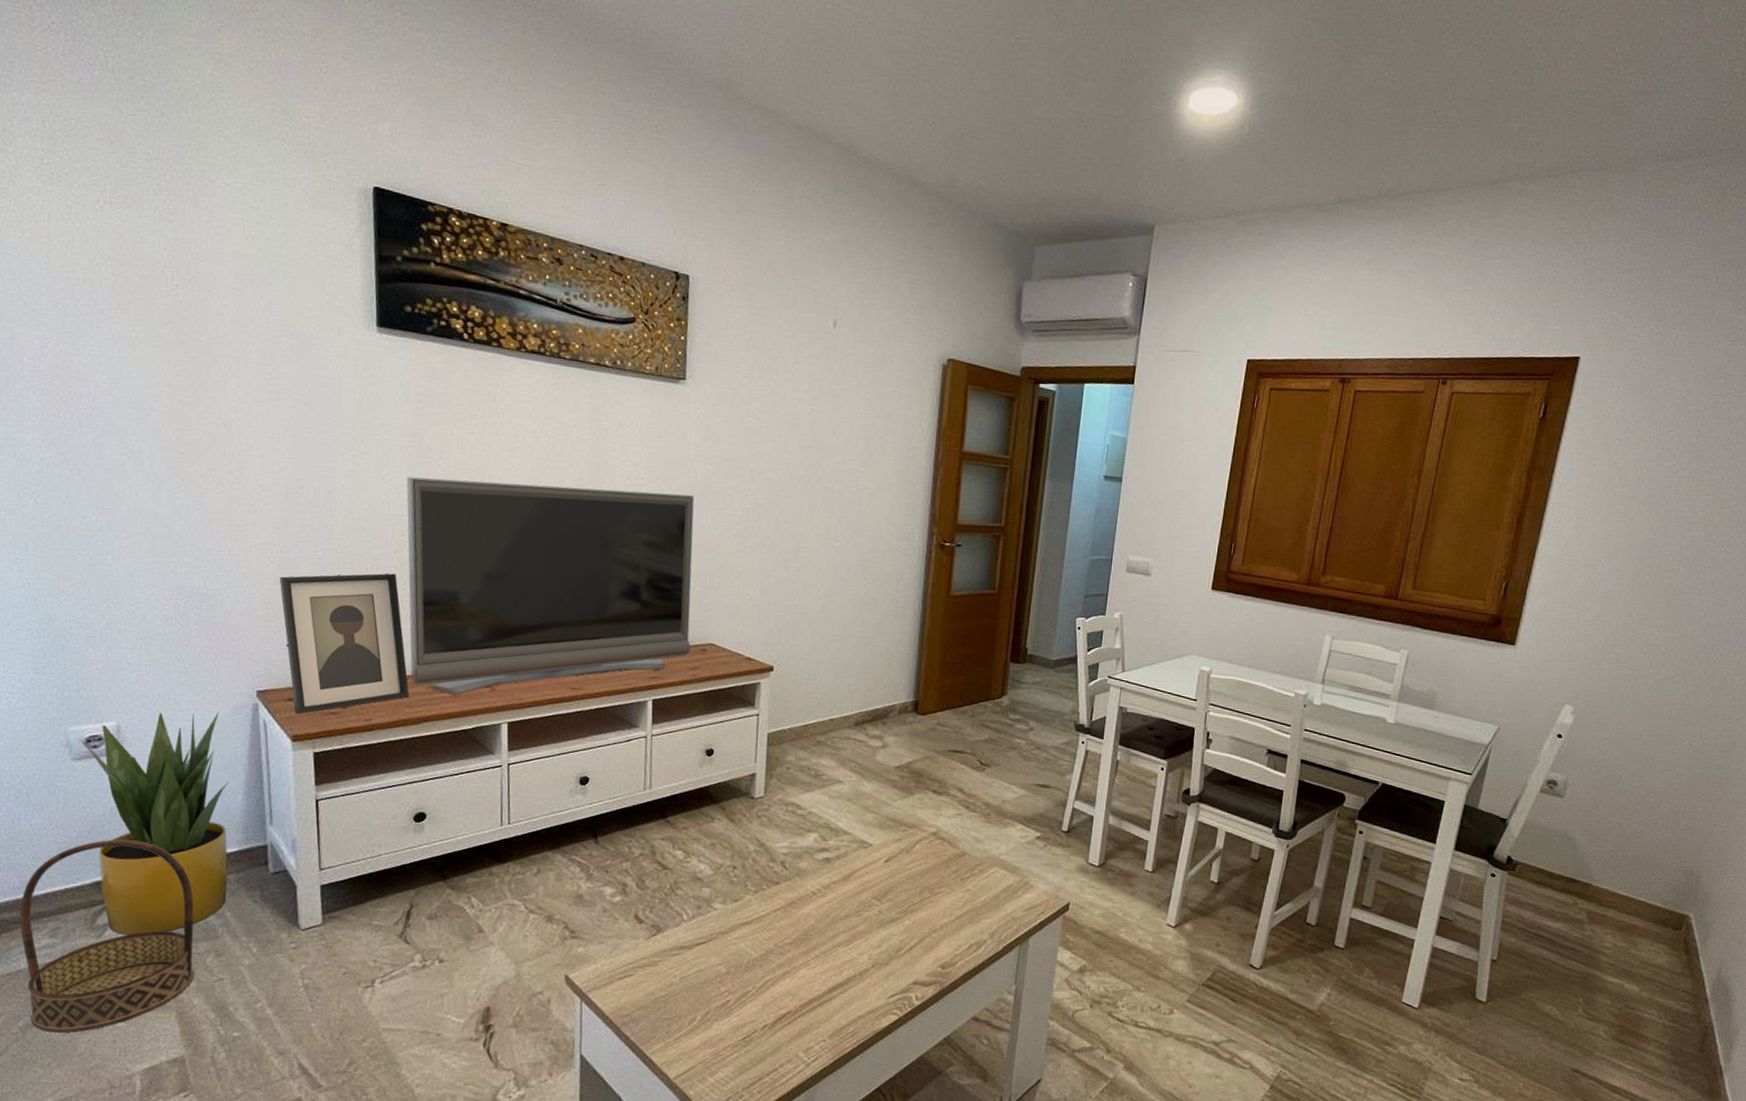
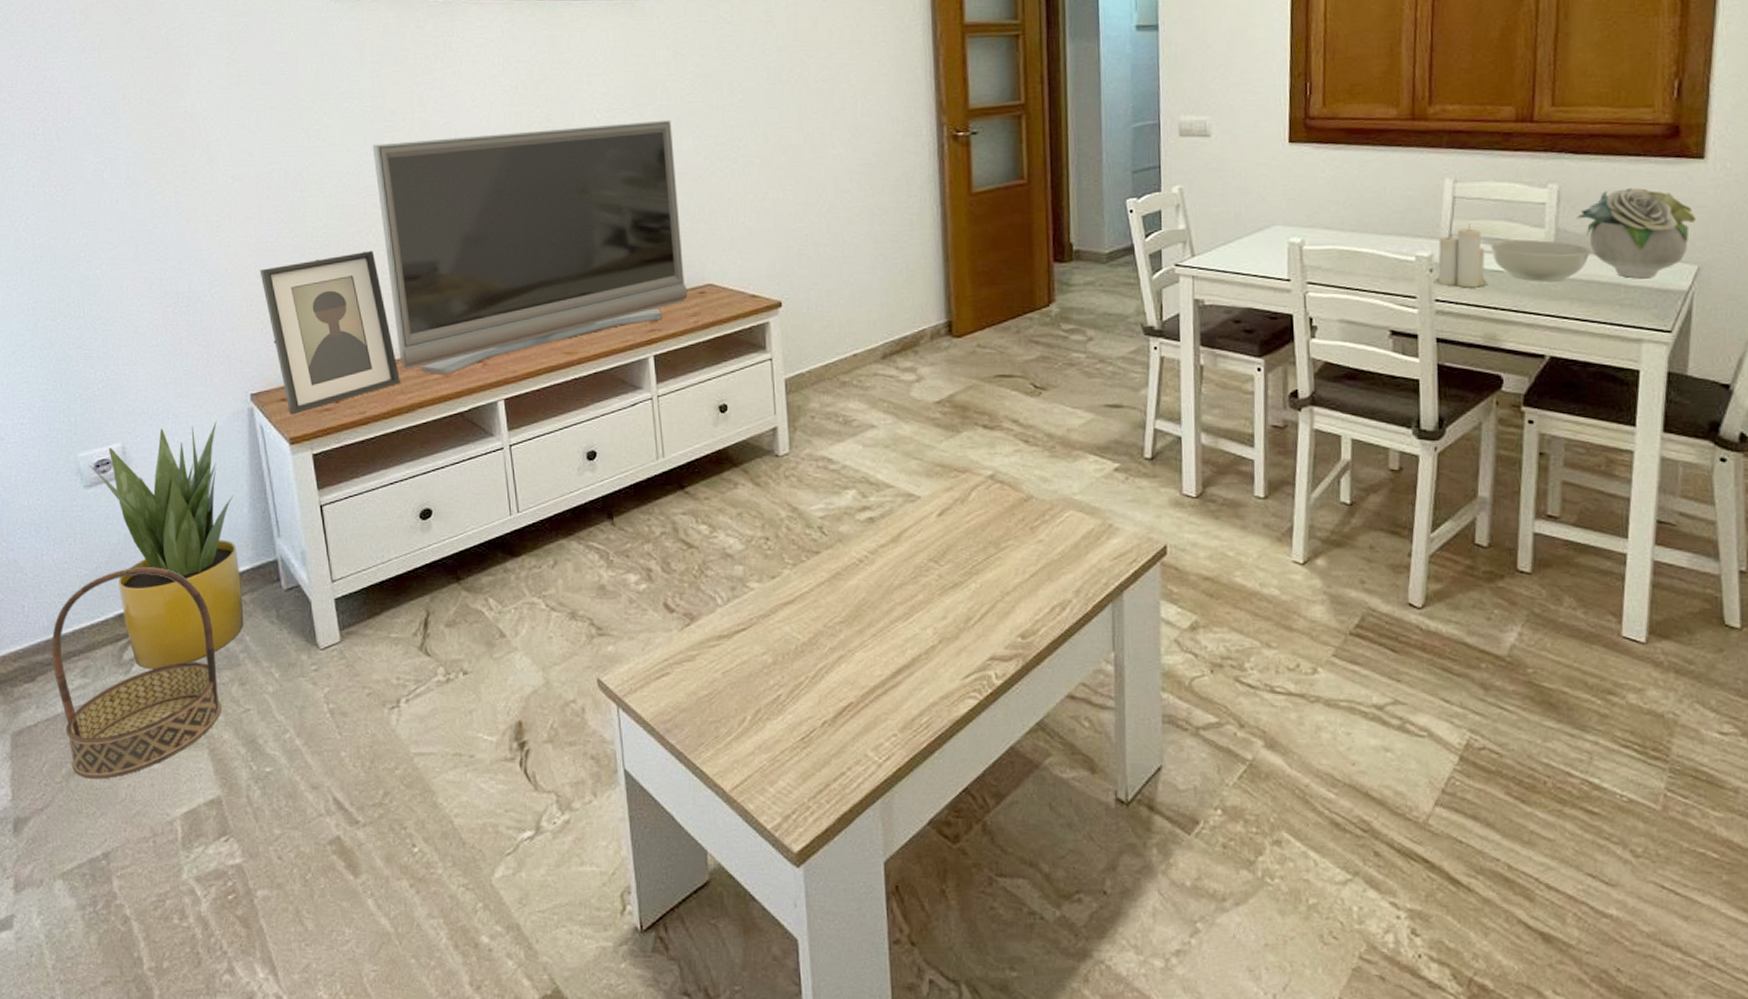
candle: none [1307,673,1347,724] -> present [1435,224,1488,288]
bowl: none [1351,689,1424,727] -> present [1490,239,1591,283]
flower arrangement: none [1418,660,1502,732] -> present [1577,188,1696,279]

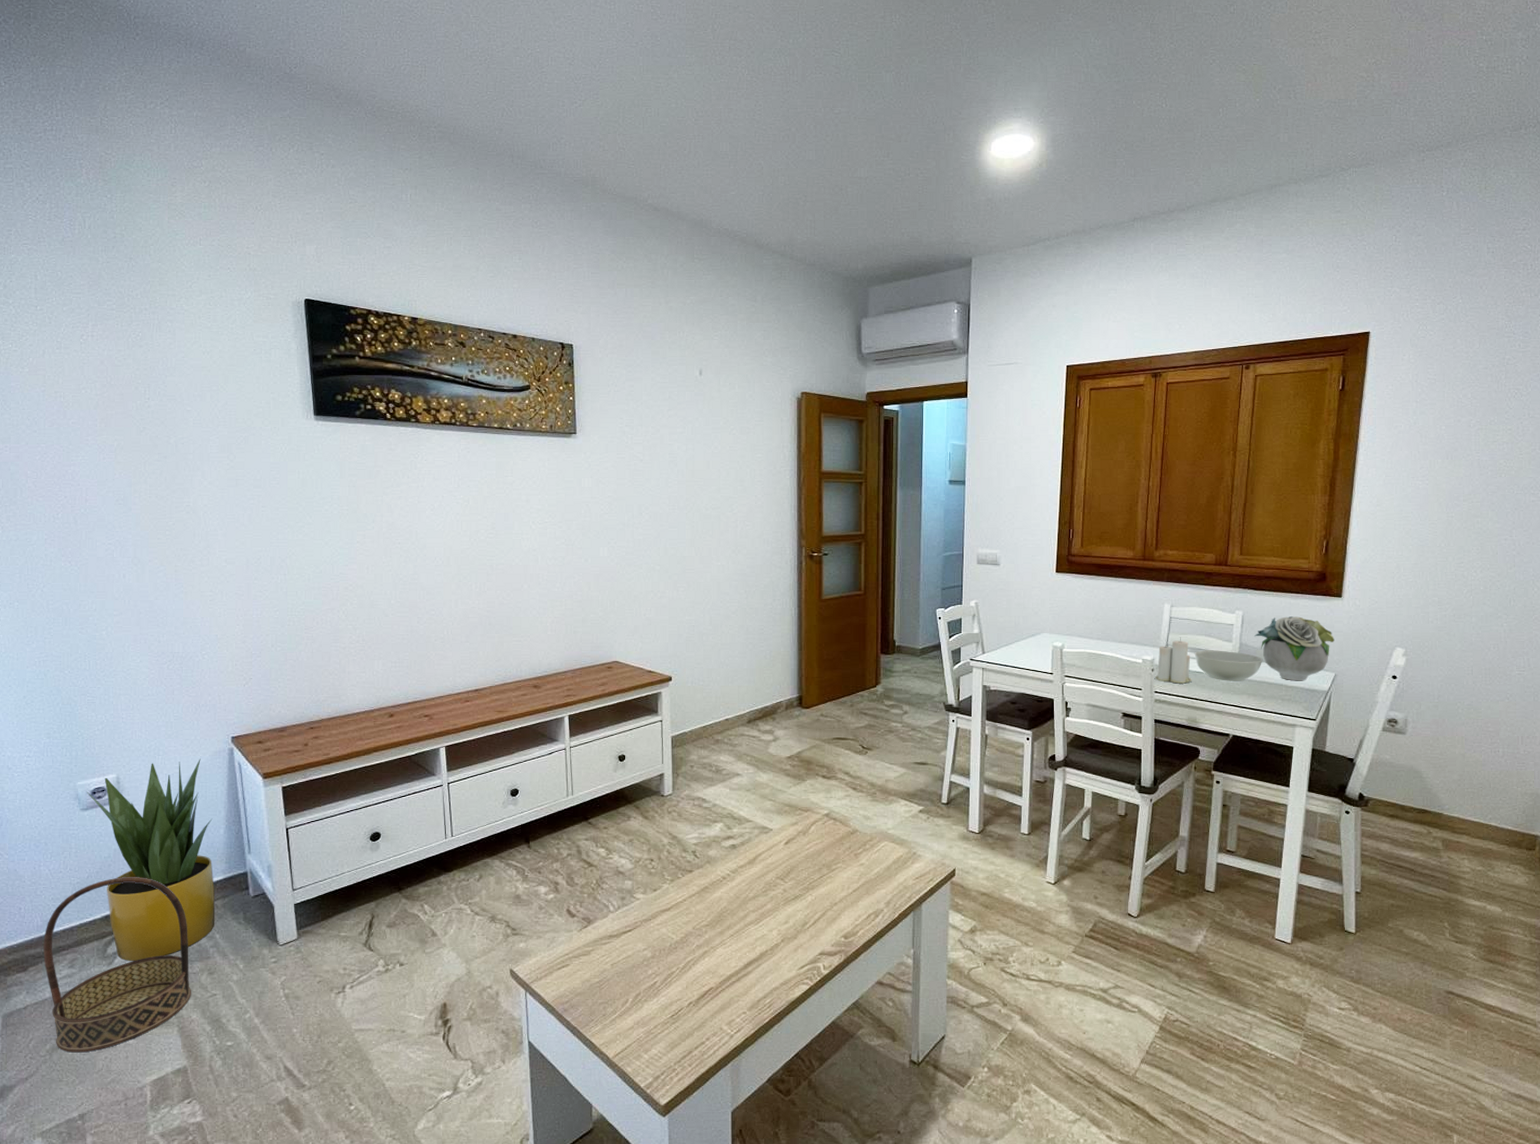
picture frame: present [259,250,400,415] -> none [245,625,360,755]
television: present [372,119,688,375] -> none [346,532,598,725]

